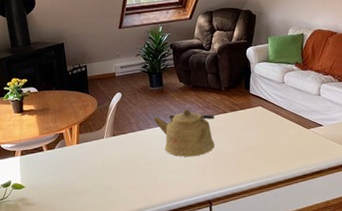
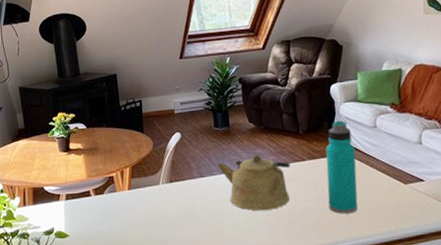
water bottle: none [243,78,271,156] -> present [326,120,358,214]

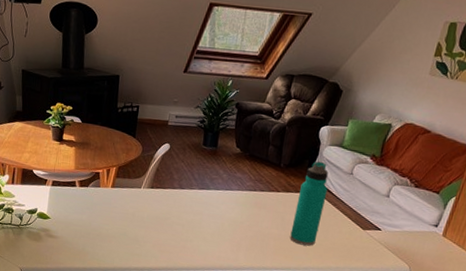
kettle: present [217,154,290,211] -> none [198,177,265,230]

